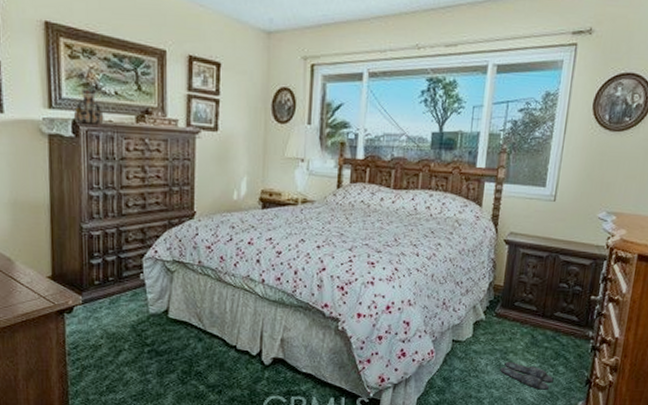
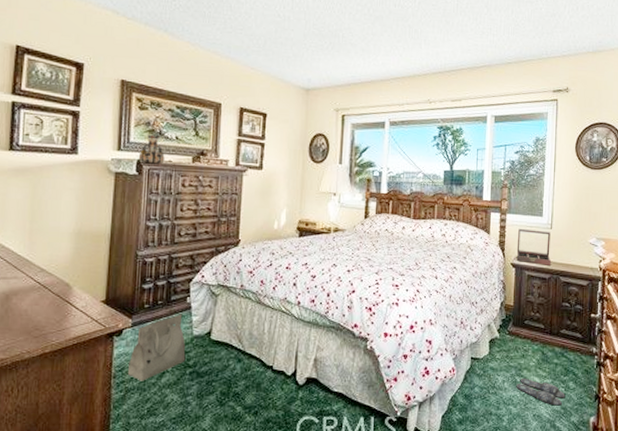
shopping bag: none [83,291,143,359] -> present [128,314,186,381]
jewelry box: none [510,200,553,242] -> present [516,228,551,265]

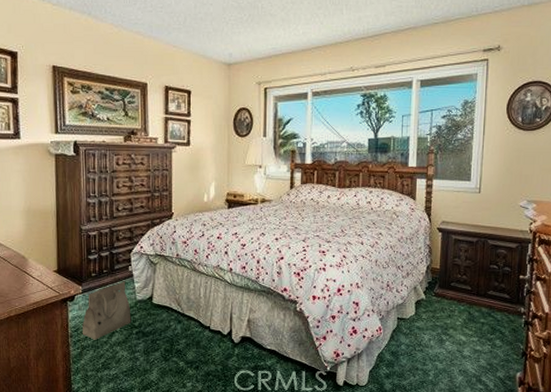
decorative vase: present [138,134,165,165] -> none [74,116,99,146]
jewelry box: present [516,228,551,265] -> none [443,193,479,229]
slippers: present [516,378,566,406] -> none [442,336,492,362]

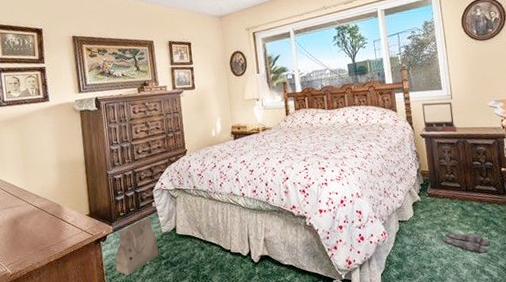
slippers: none [442,336,492,362] -> present [443,232,490,254]
jewelry box: none [443,193,479,229] -> present [422,101,457,132]

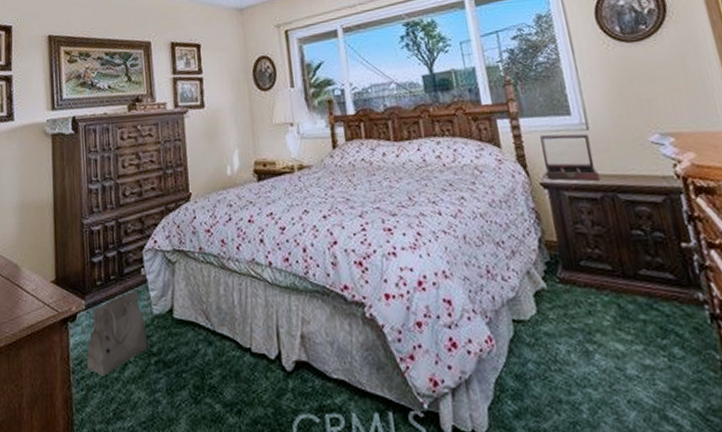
slippers: present [443,232,490,254] -> none [589,345,673,386]

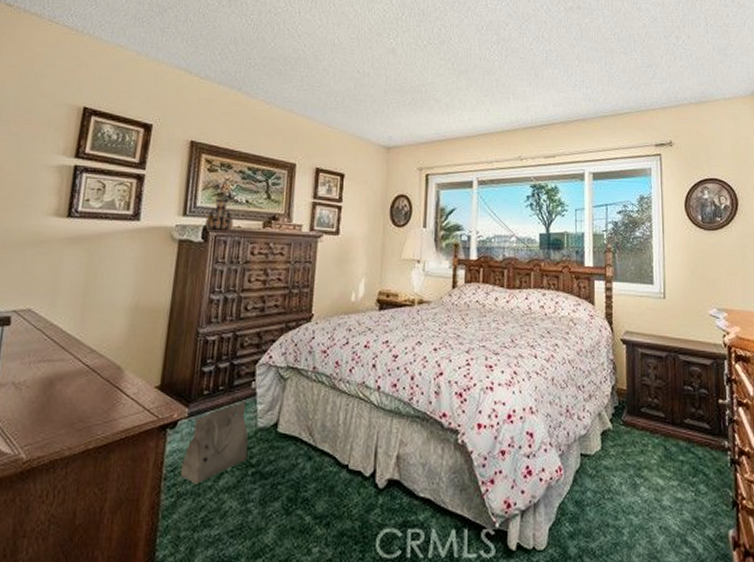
decorative vase: none [73,86,100,122] -> present [204,198,234,232]
jewelry box: present [540,133,599,181] -> none [626,298,667,341]

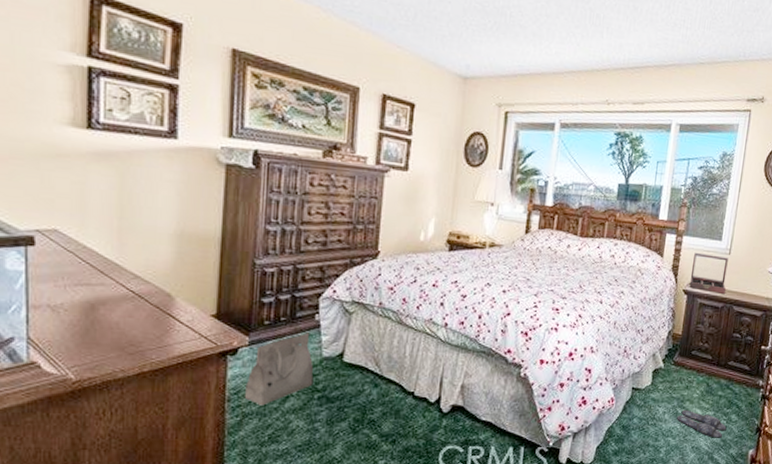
decorative vase: present [204,198,234,232] -> none [255,119,289,159]
jewelry box: none [626,298,667,341] -> present [689,252,729,294]
slippers: none [636,479,696,515] -> present [677,409,727,438]

